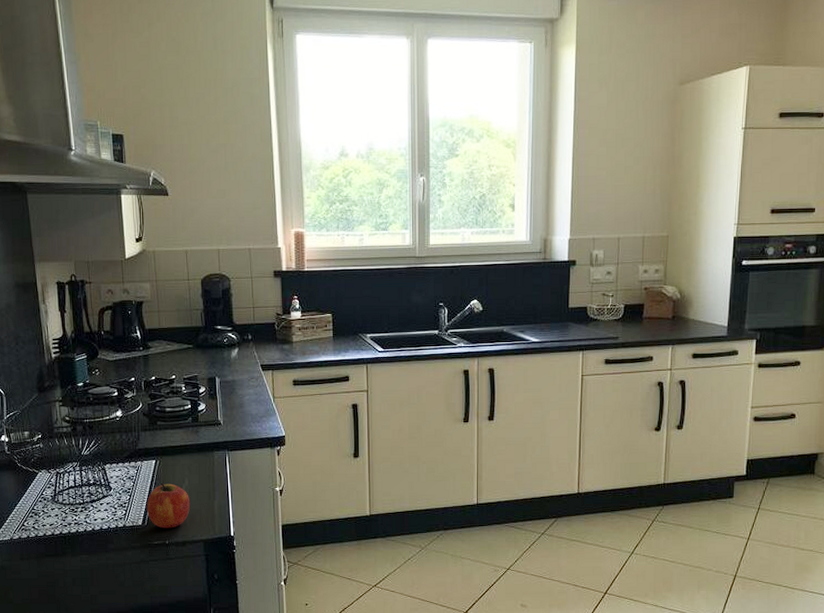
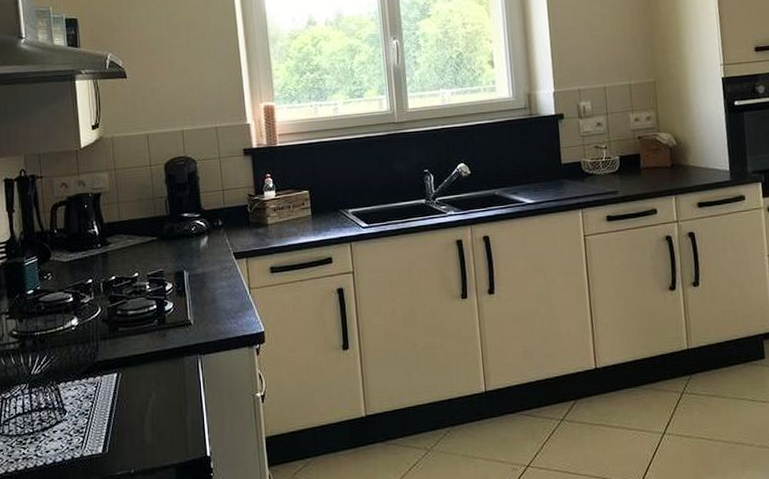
fruit: present [147,482,191,529] -> none [108,399,159,455]

